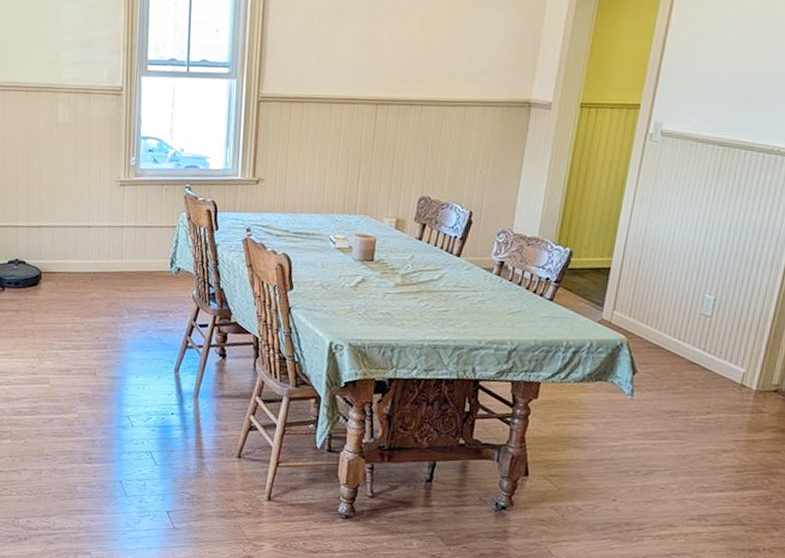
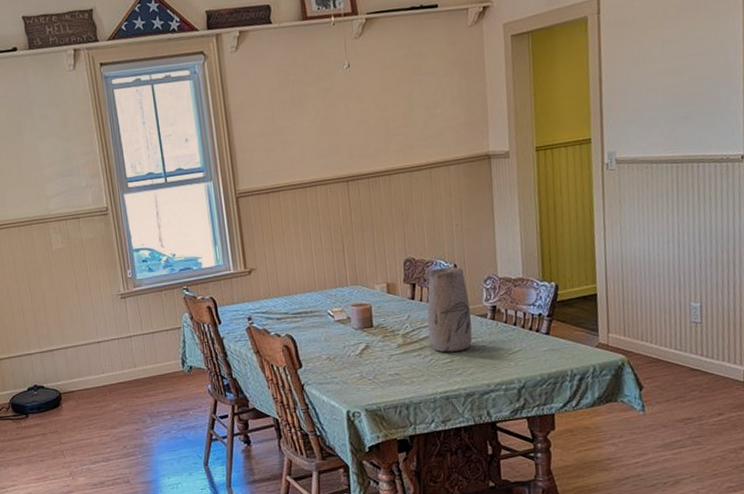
vase: none [428,212,479,302] -> present [427,267,473,353]

